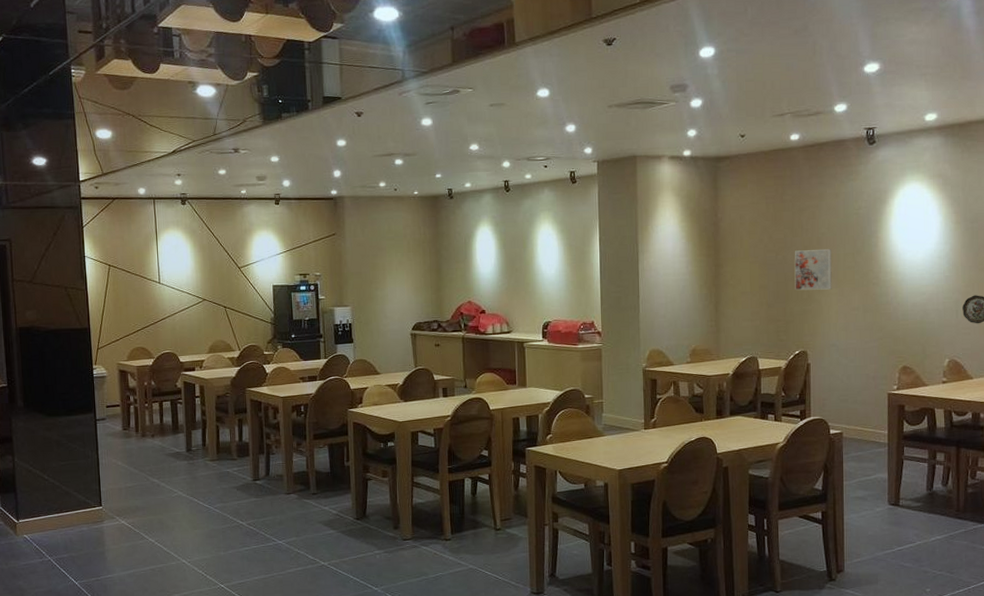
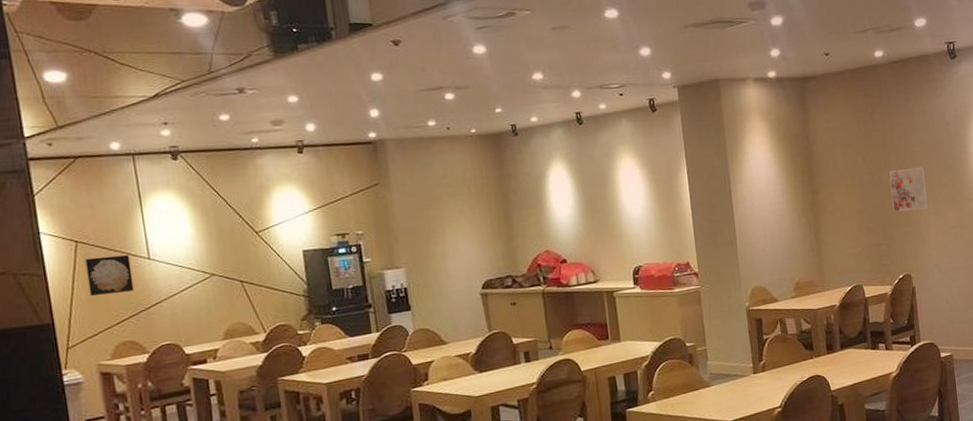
wall art: none [114,278,147,310] -> present [85,254,134,297]

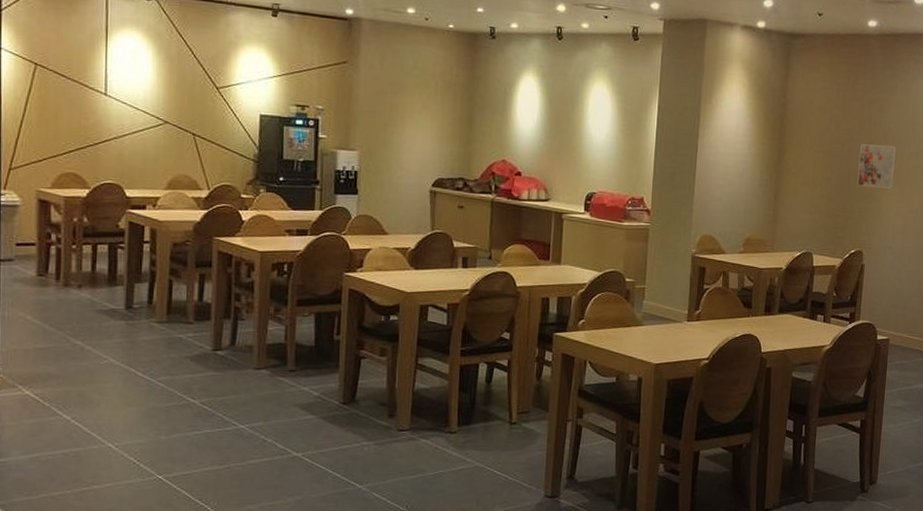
wall art: present [85,254,134,297] -> none [41,83,87,124]

